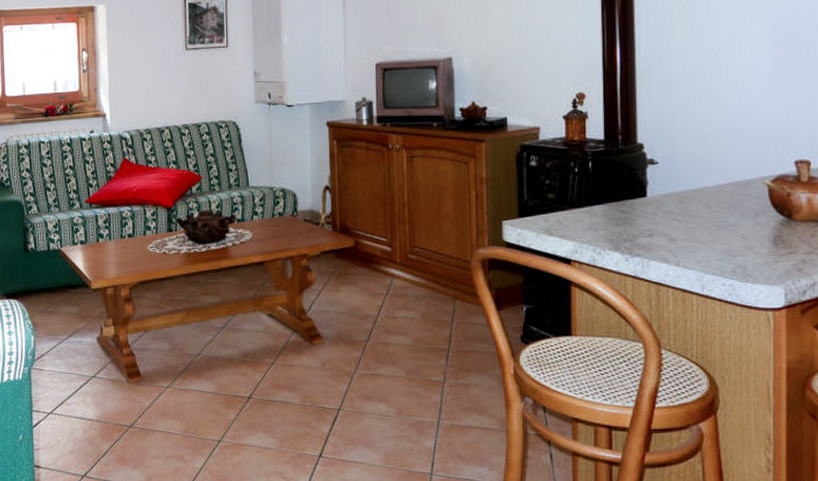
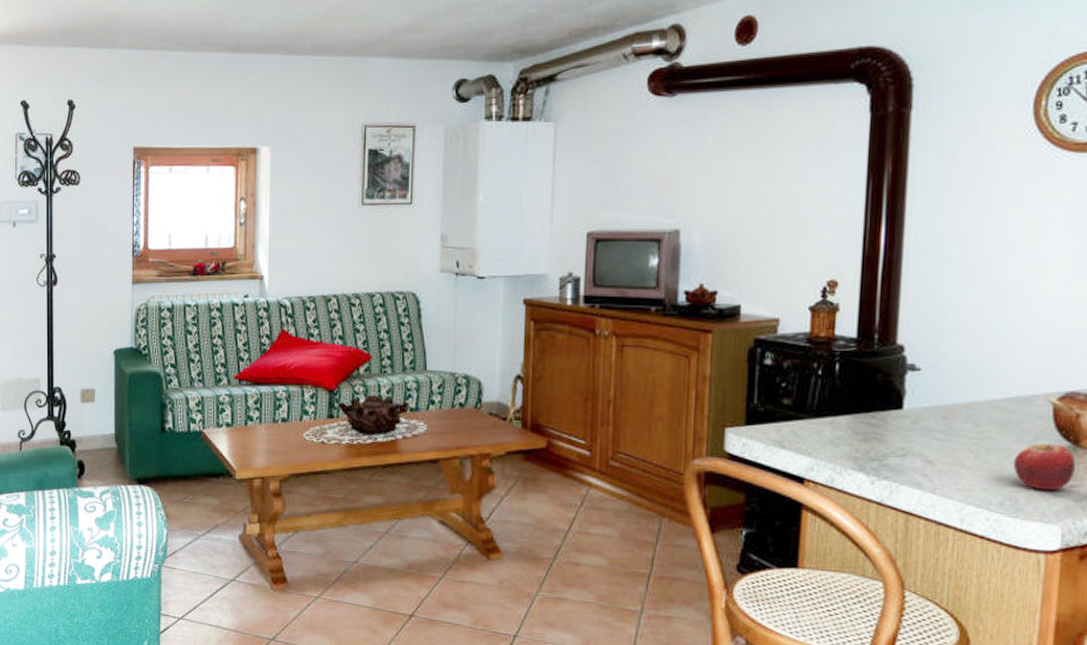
fruit: none [740,218,792,258] -> present [1013,443,1077,491]

